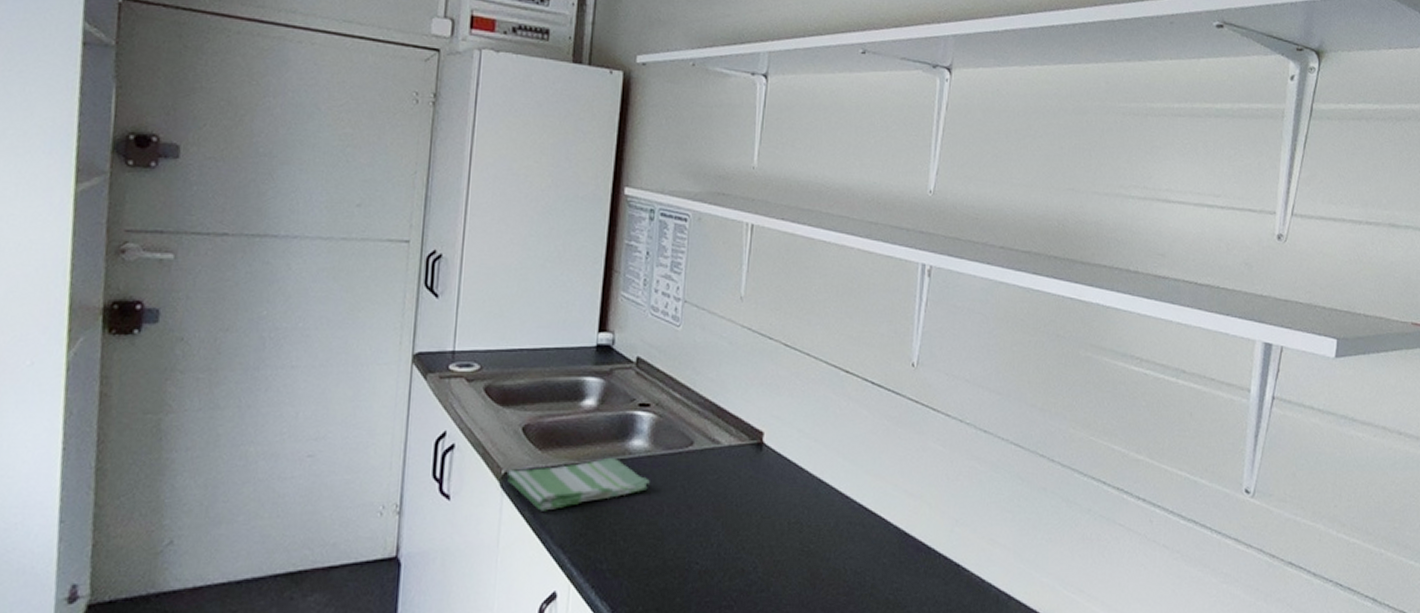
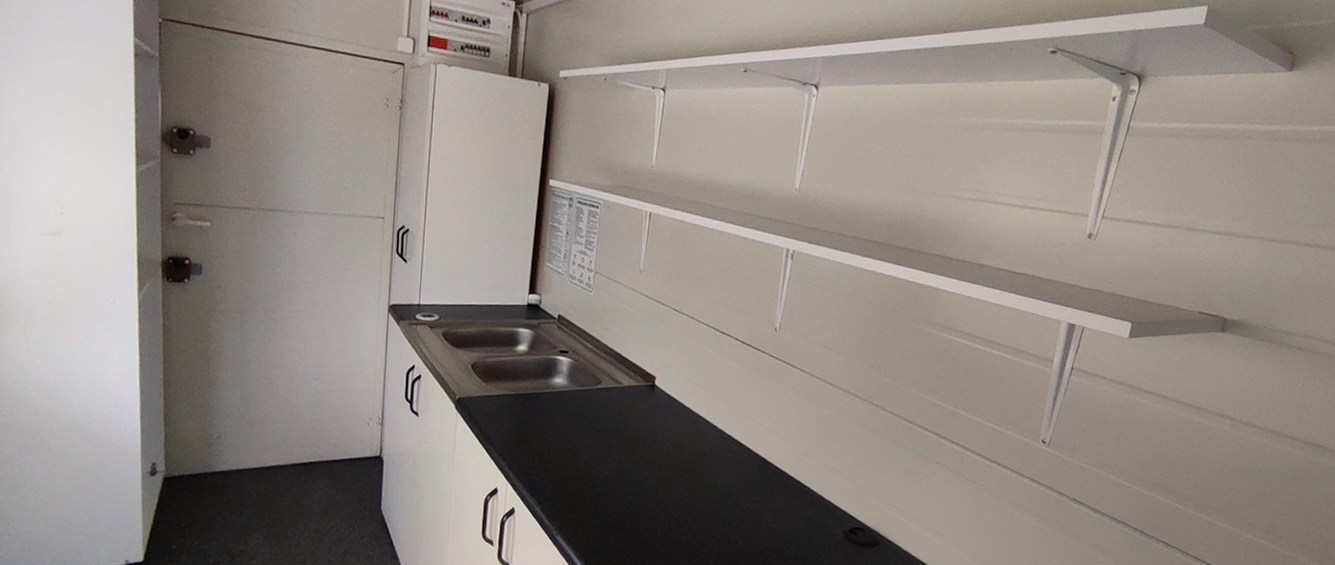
dish towel: present [506,457,650,511] -> none [460,390,568,428]

